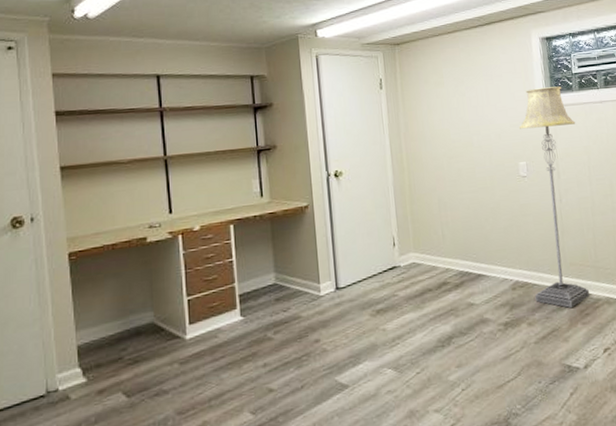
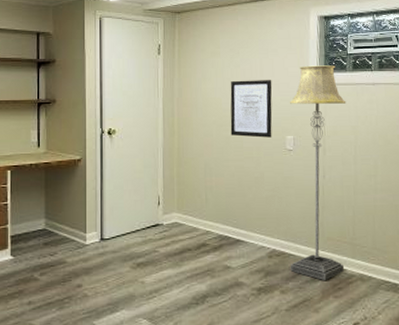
wall art: none [457,106,505,167] -> present [230,80,272,138]

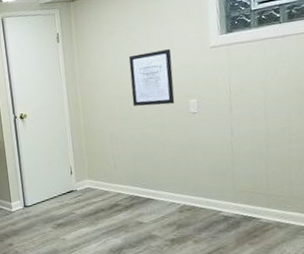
floor lamp: present [289,65,346,280] -> none [190,24,259,230]

